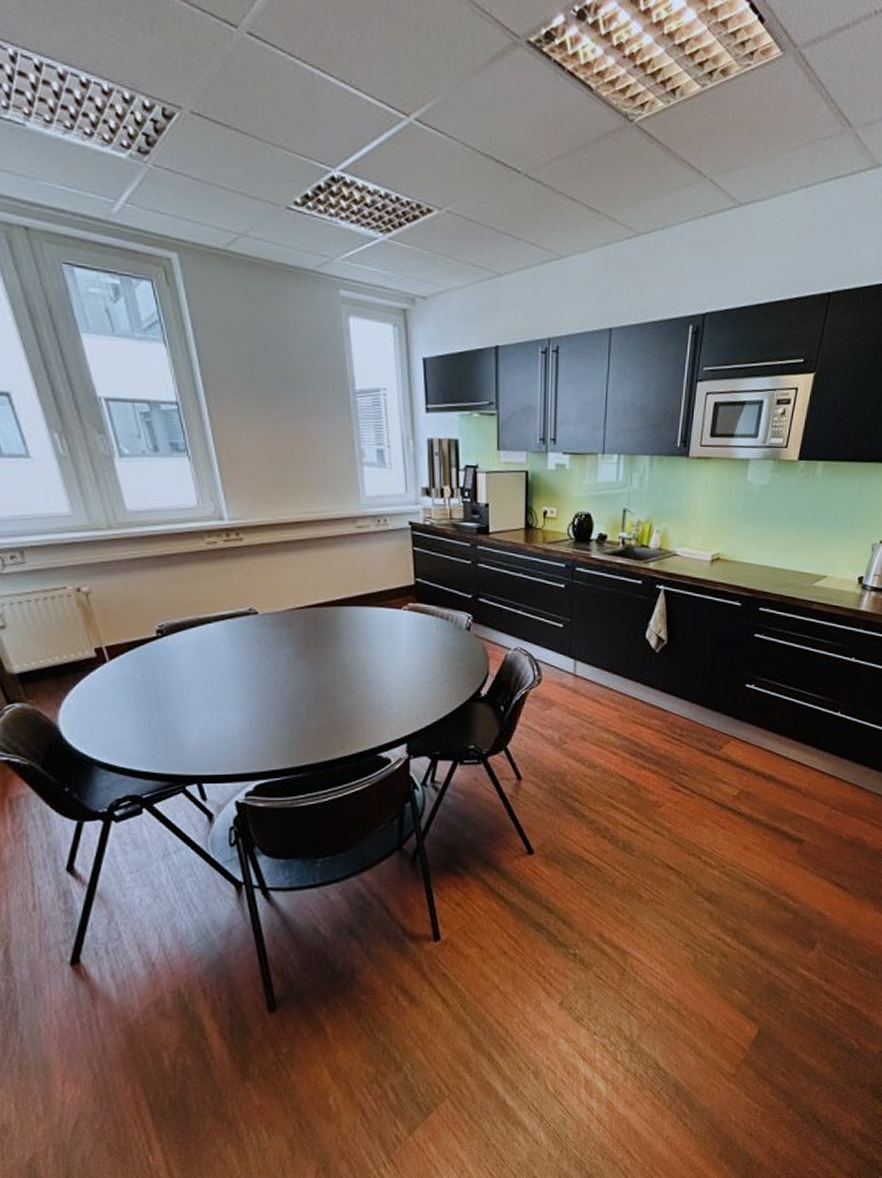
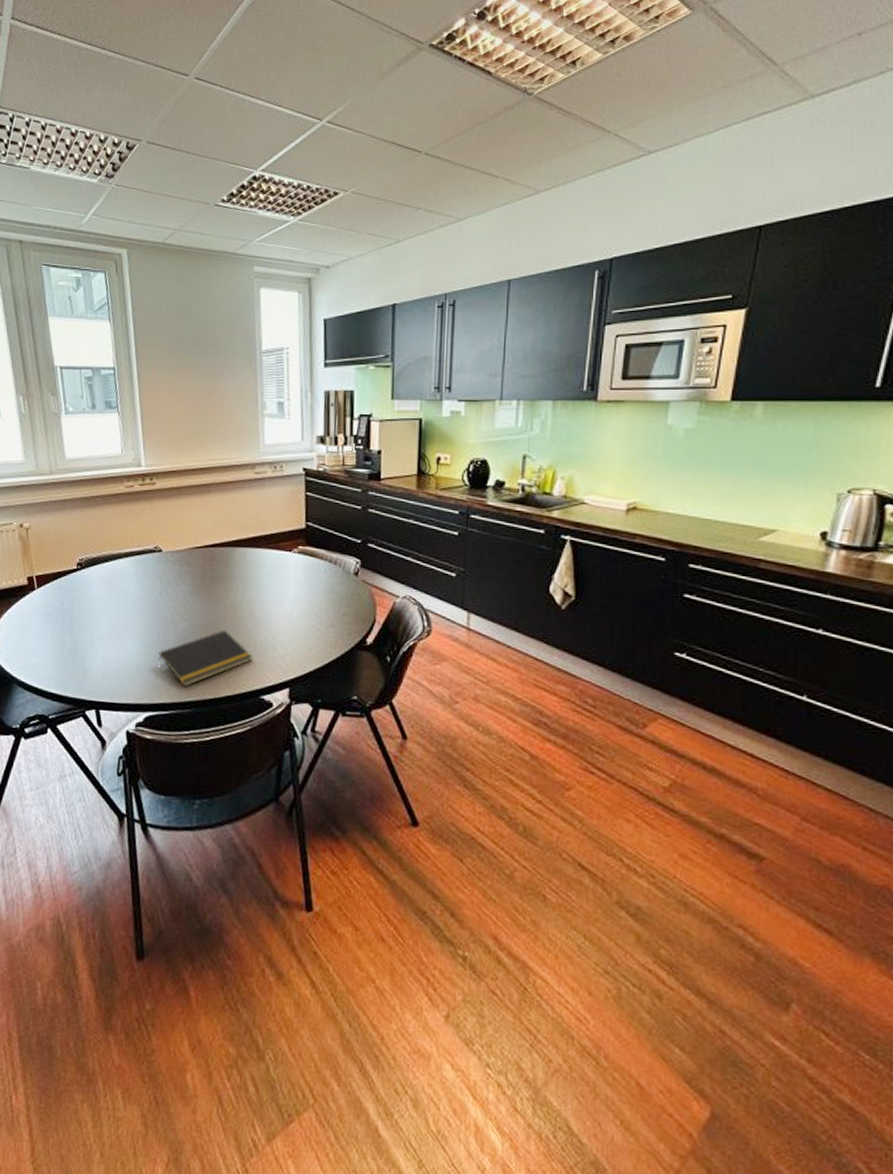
notepad: none [264,691,367,752] -> present [158,629,253,687]

